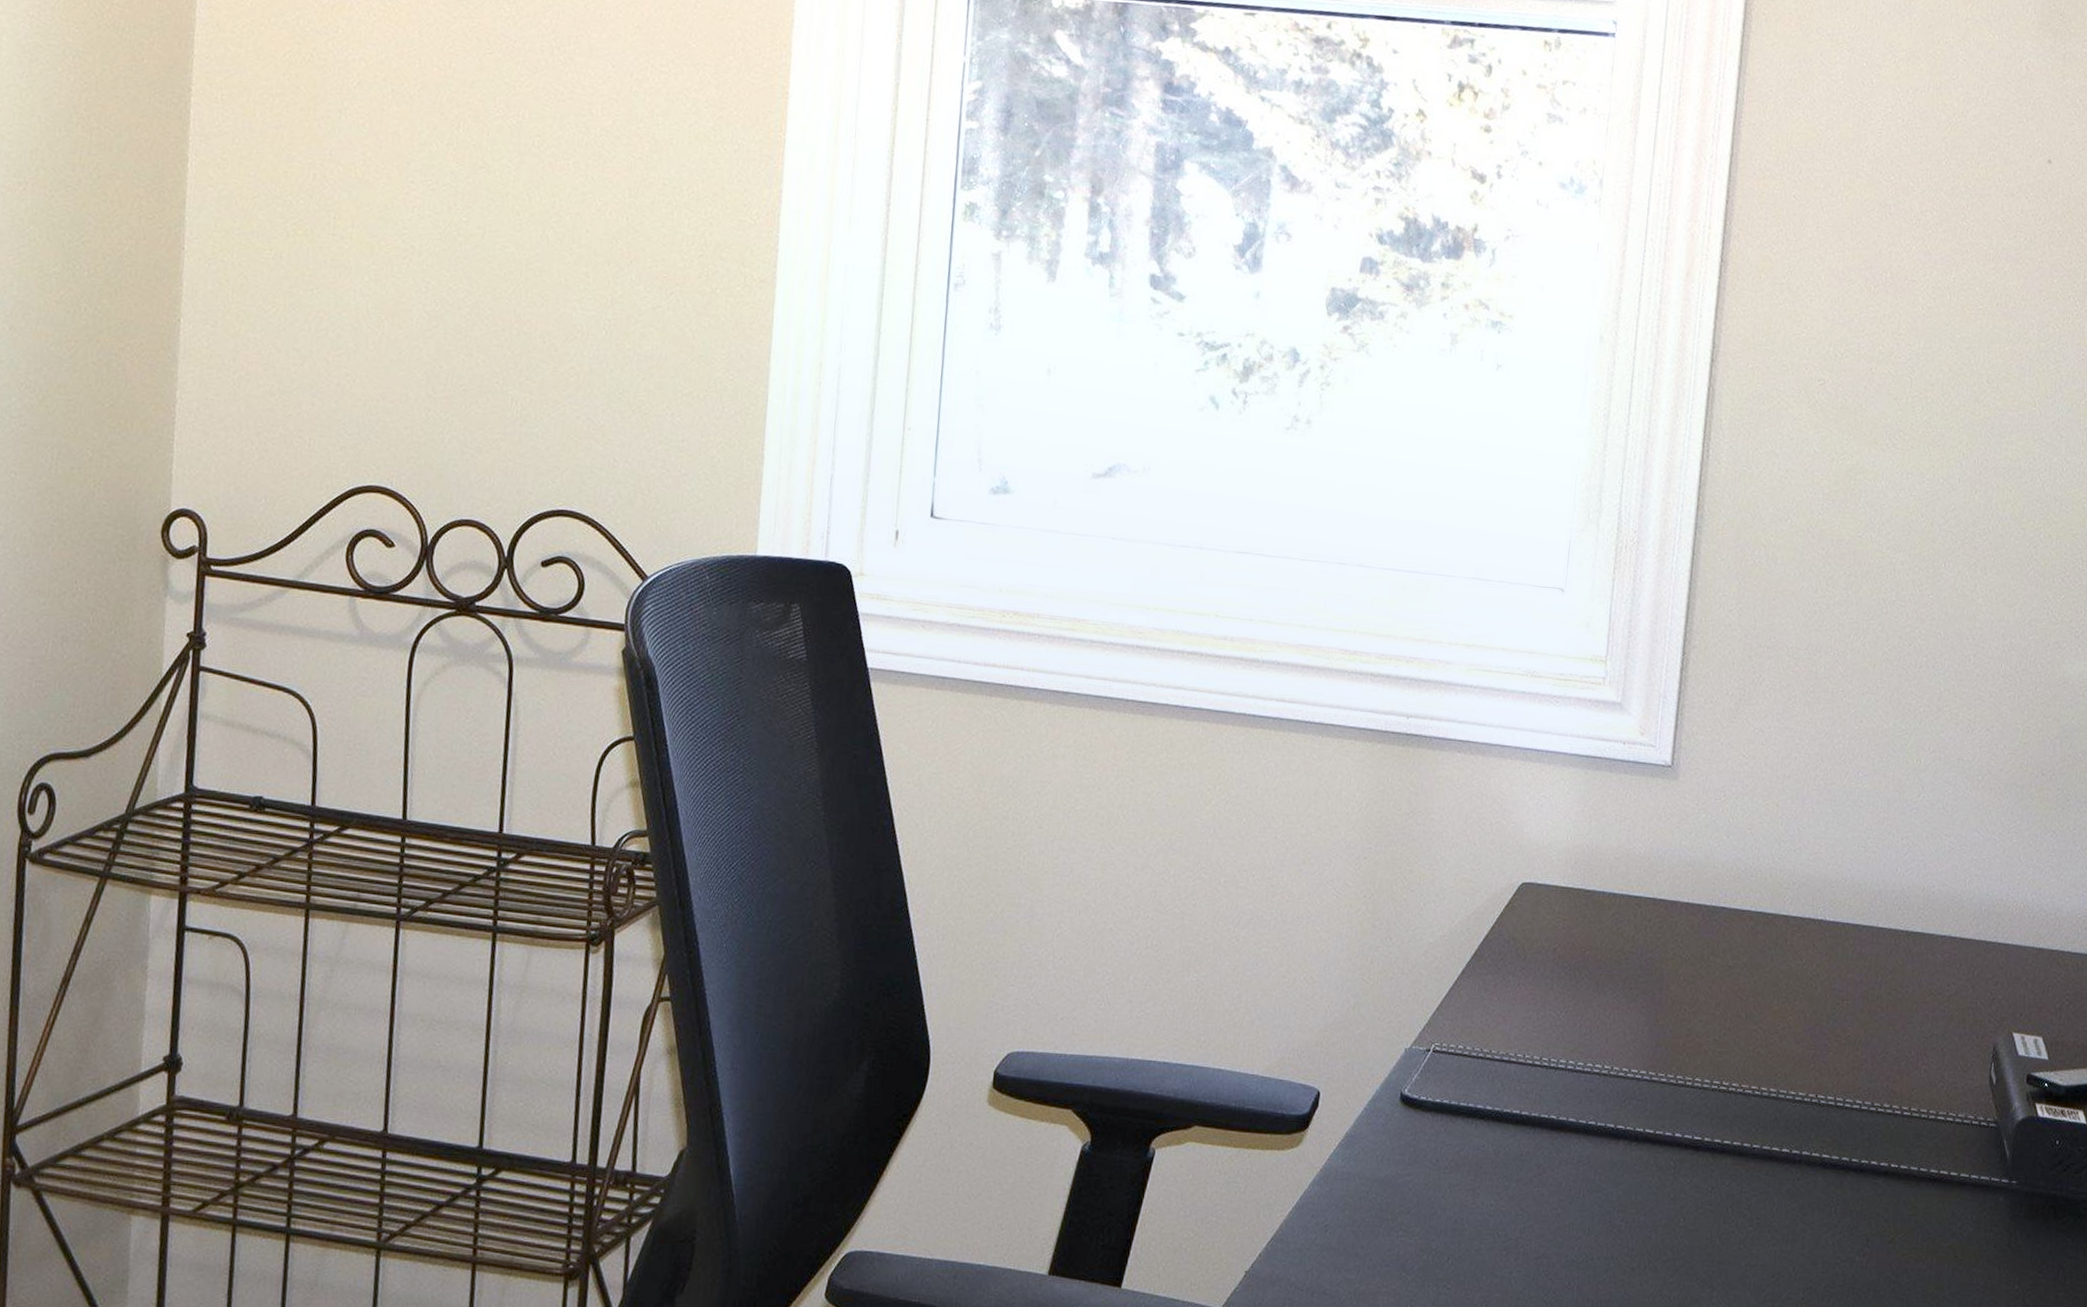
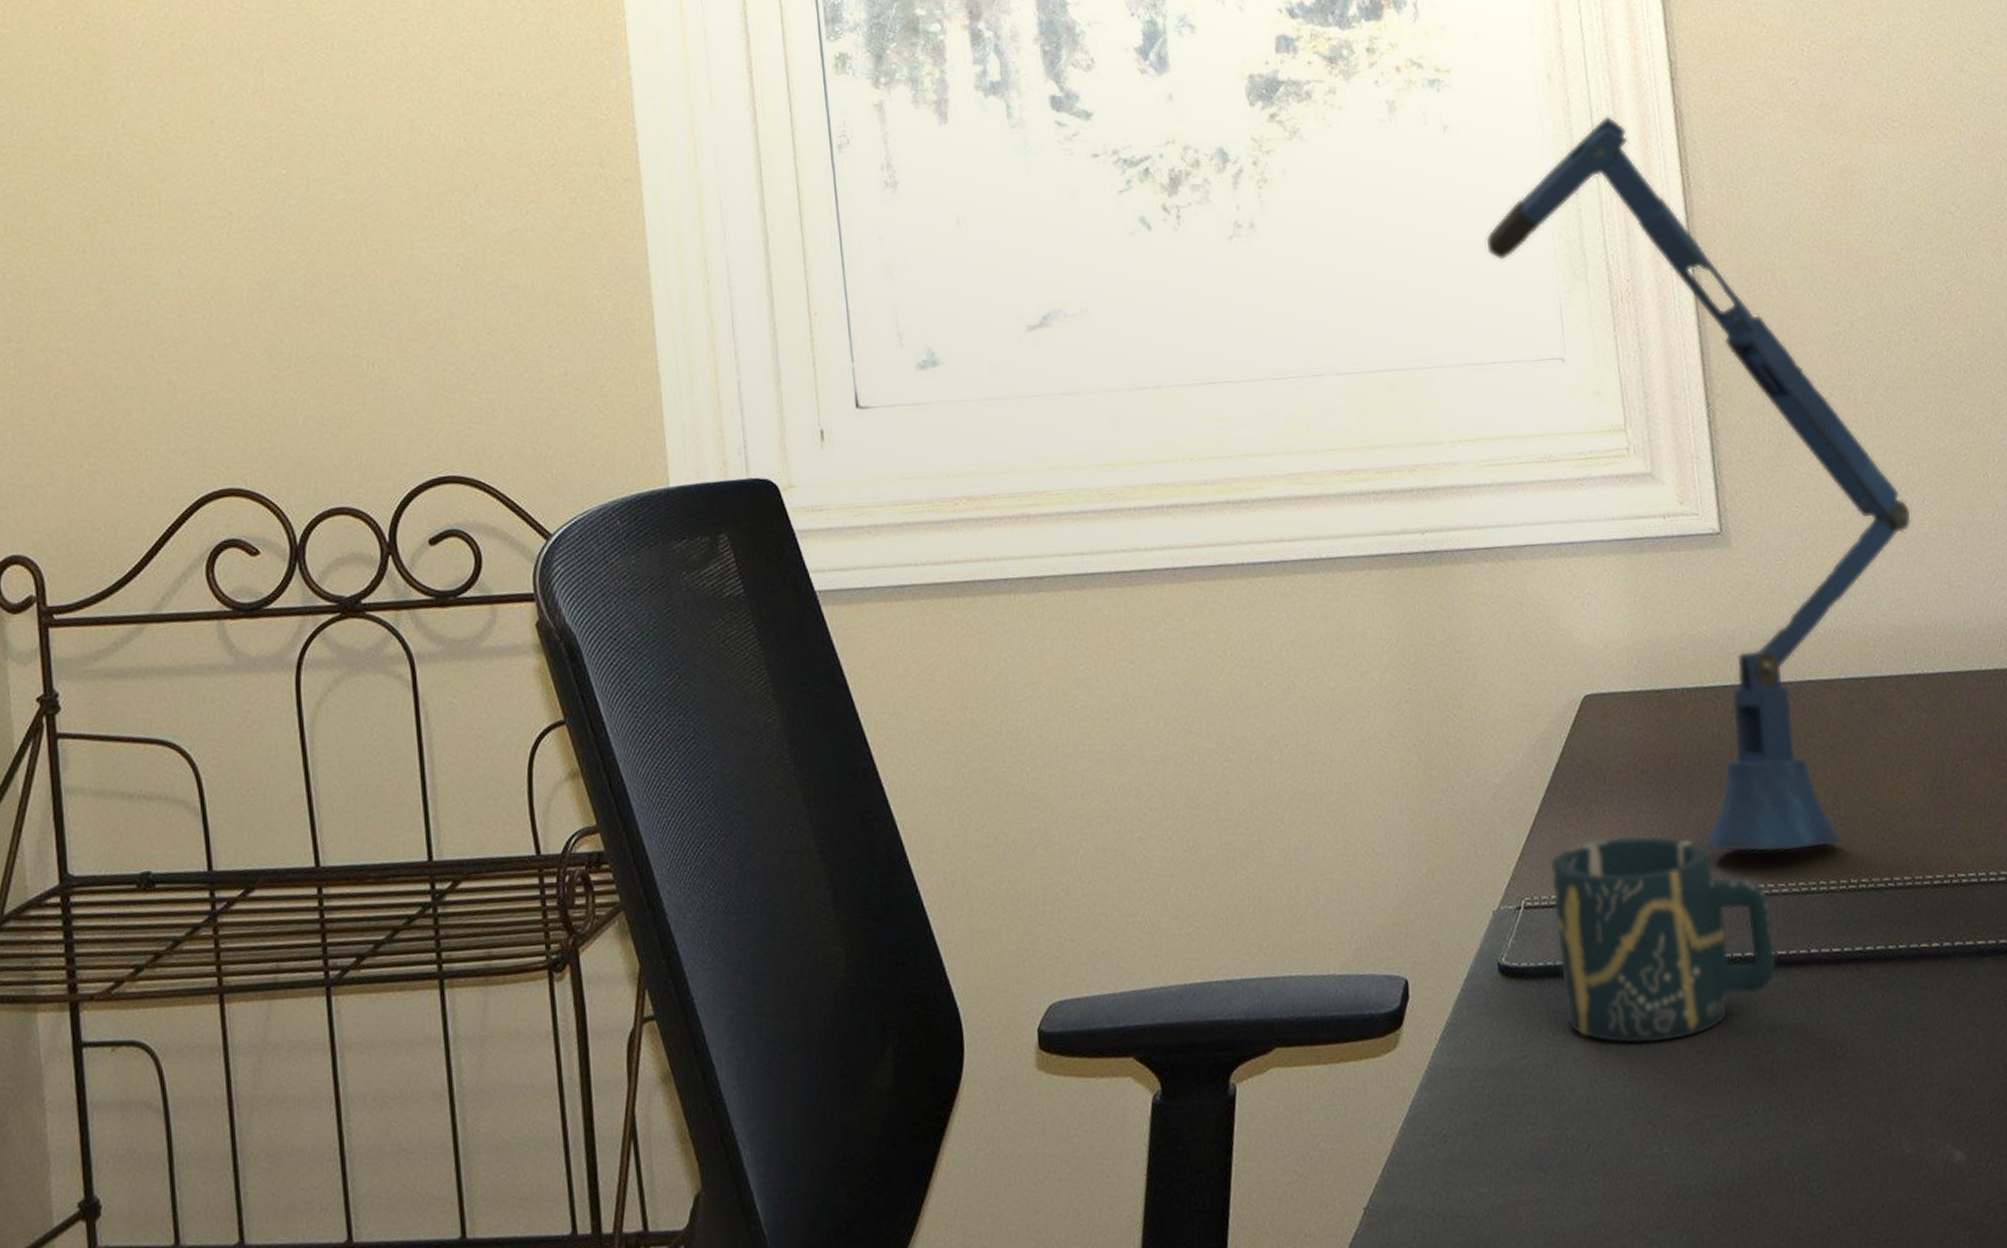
cup: none [1450,1006,1649,1186] -> present [1550,835,1777,1044]
desk lamp: none [1513,382,1846,1051] -> present [1485,116,1912,853]

